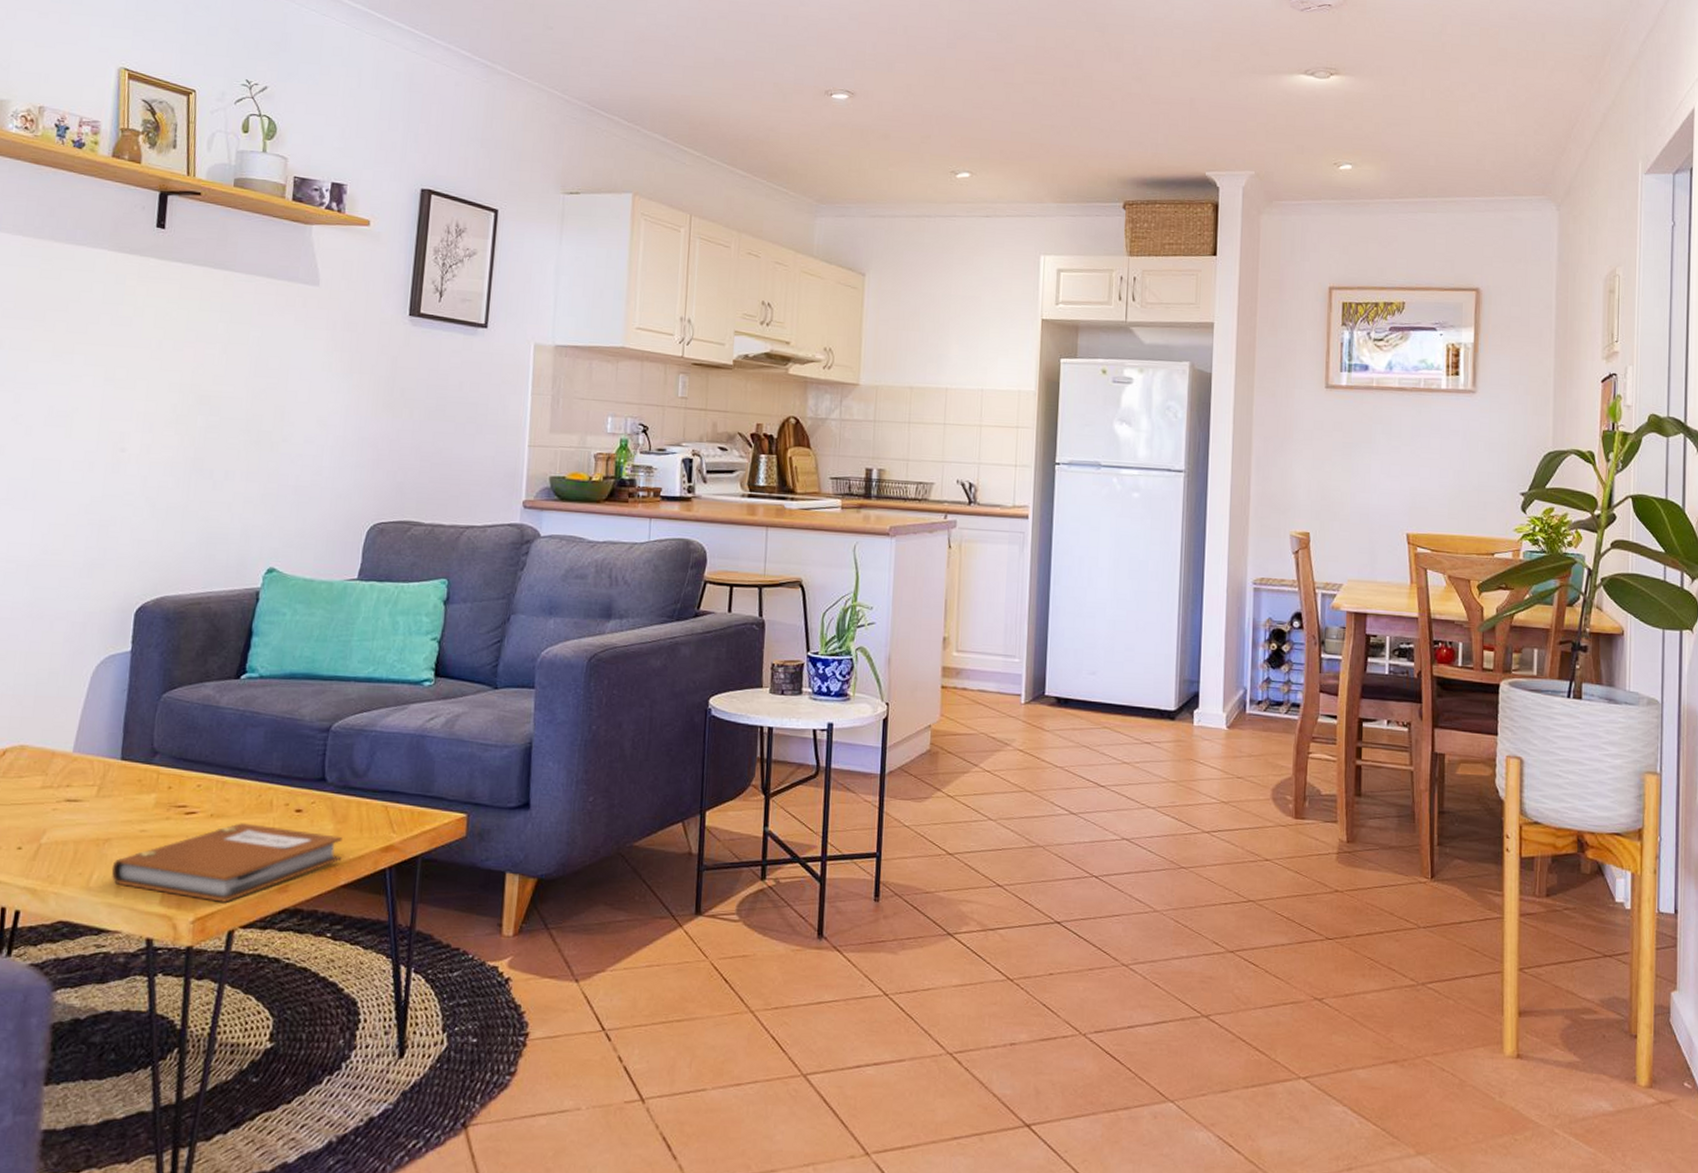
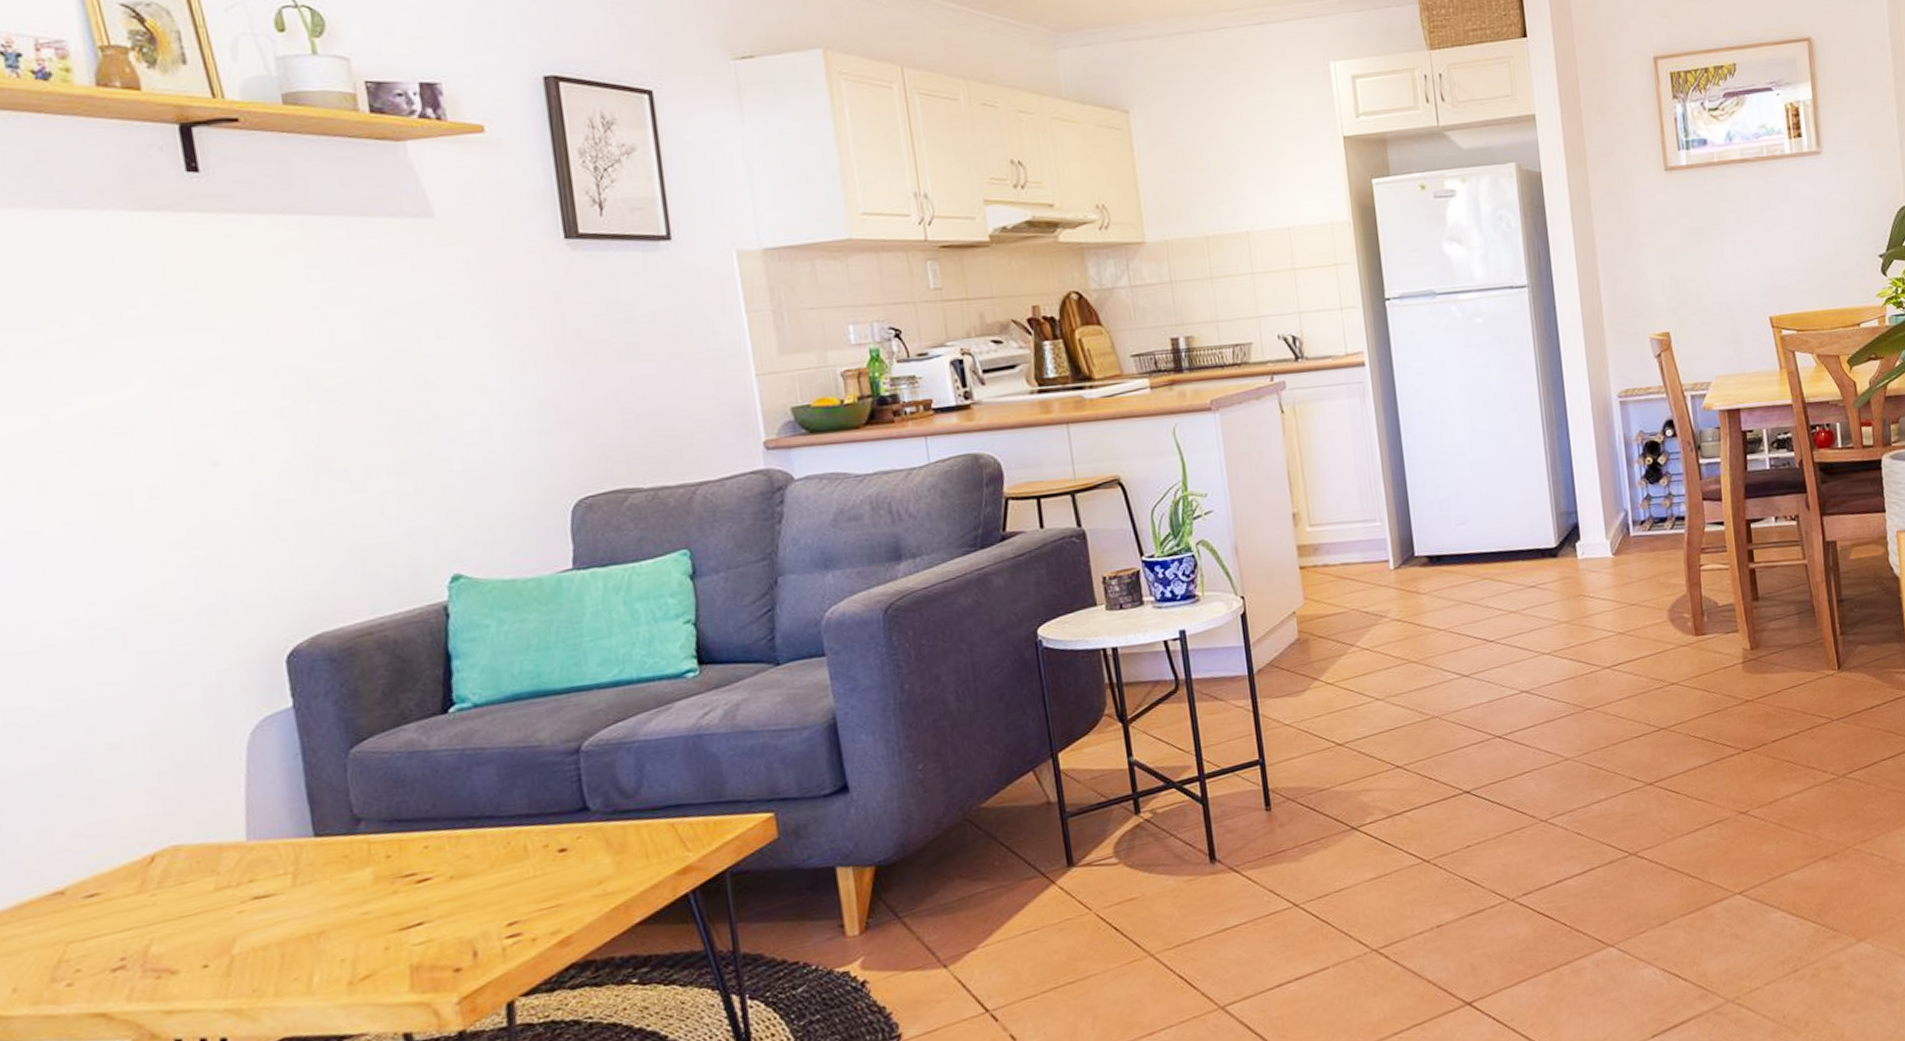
notebook: present [111,823,342,902] -> none [335,868,631,981]

